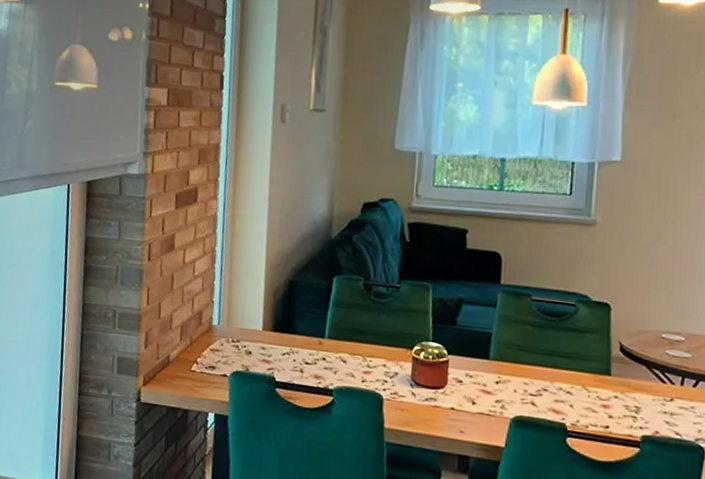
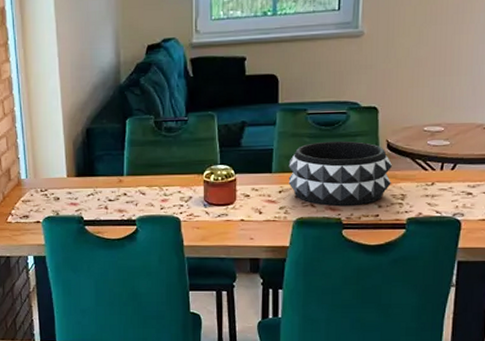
decorative bowl: none [507,333,626,412] -> present [288,141,393,207]

